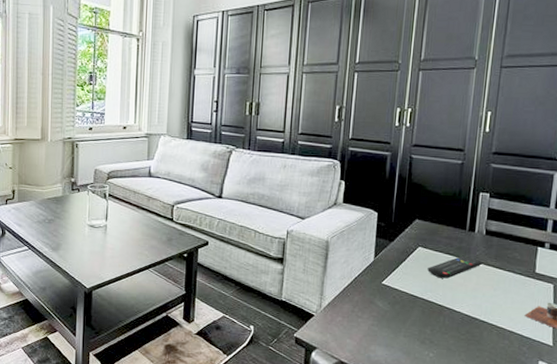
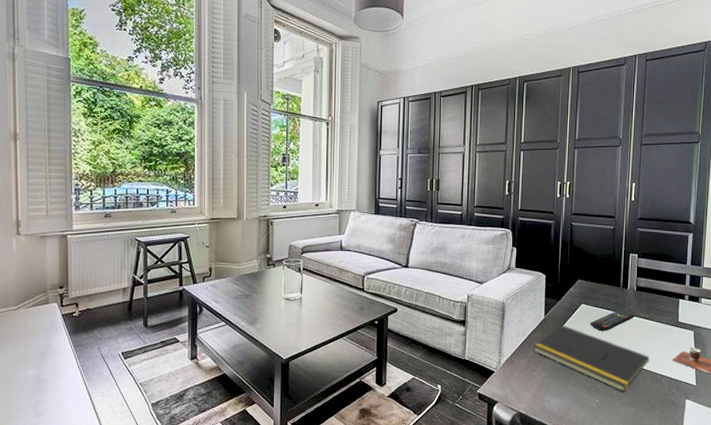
notepad: none [359,268,498,348] -> present [533,324,650,392]

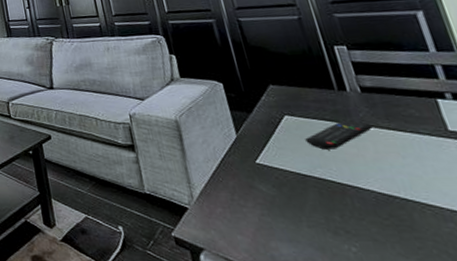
notepad: present [533,324,650,392] -> none [232,143,422,237]

